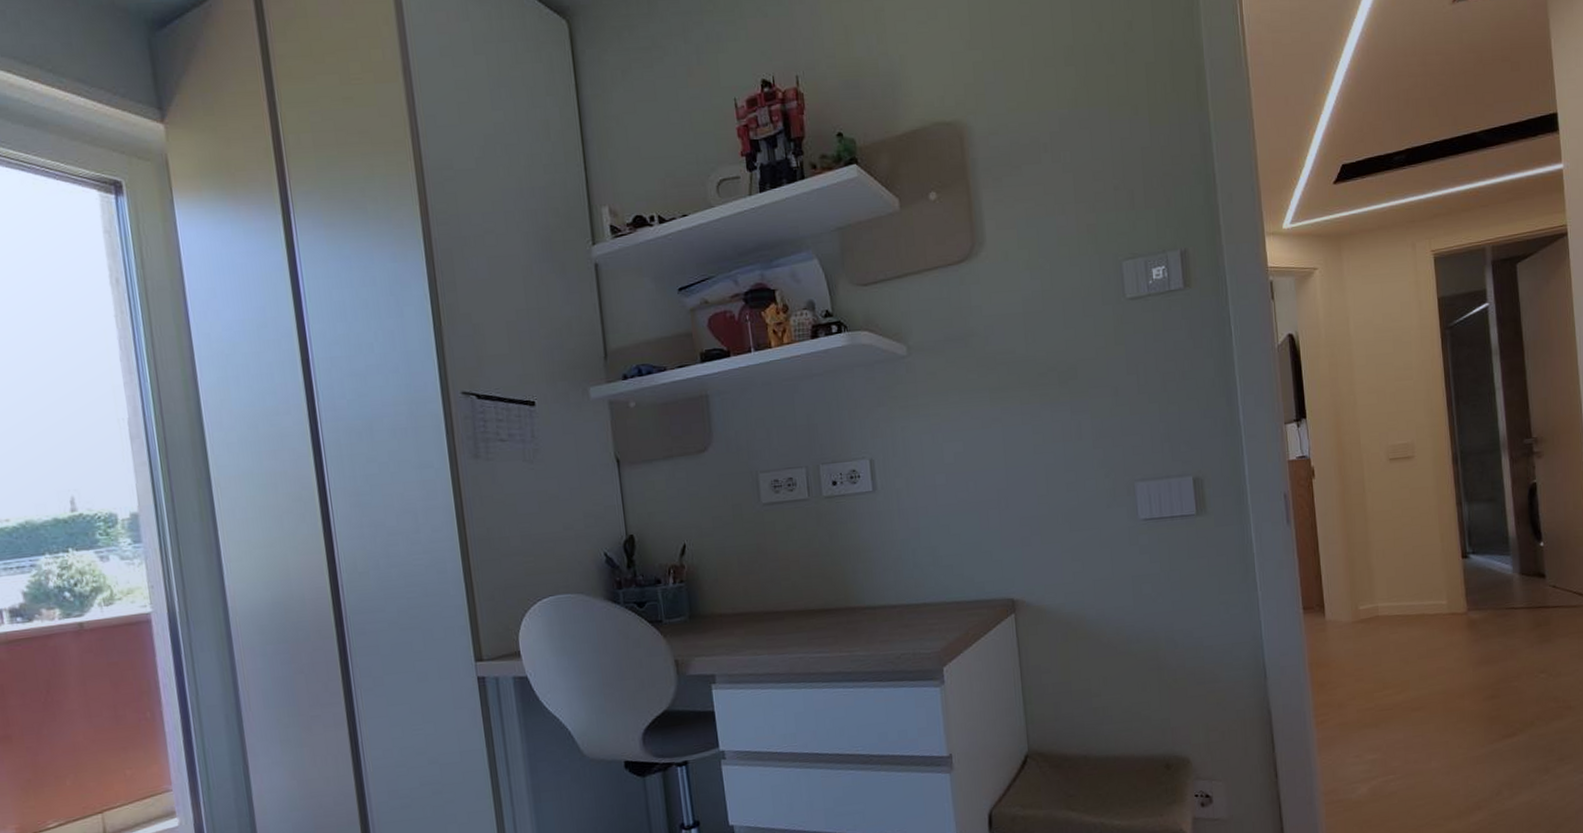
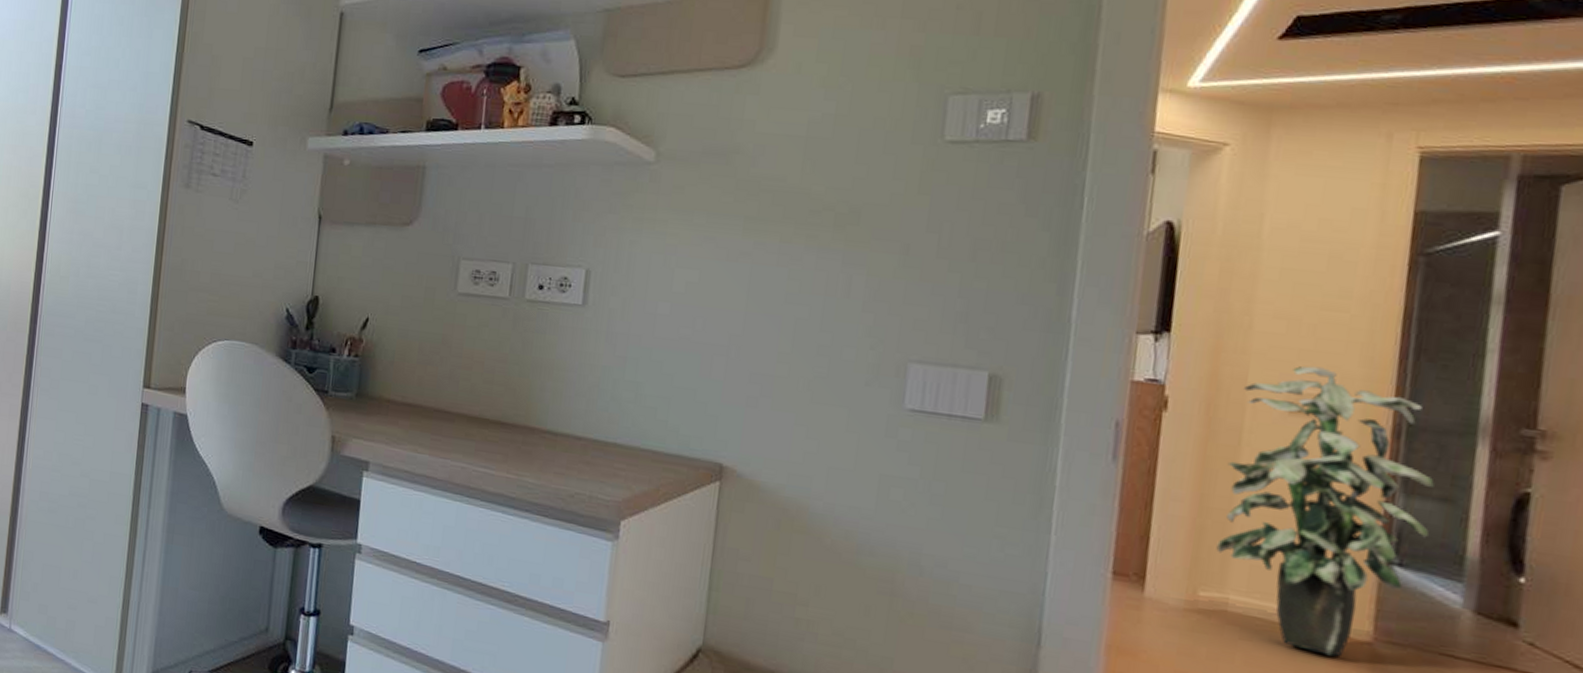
indoor plant: none [1359,423,1485,630] -> present [1216,366,1434,657]

